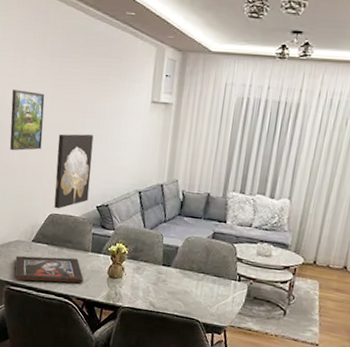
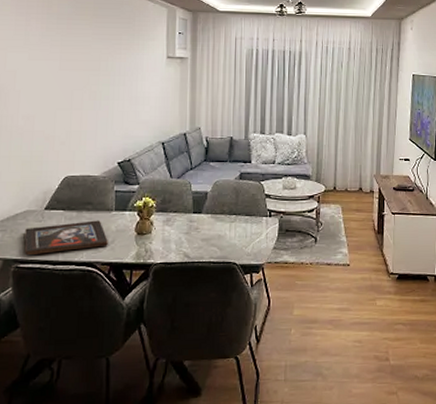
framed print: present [10,89,45,151] -> none [13,52,53,115]
wall art: present [54,133,94,209] -> none [69,92,110,171]

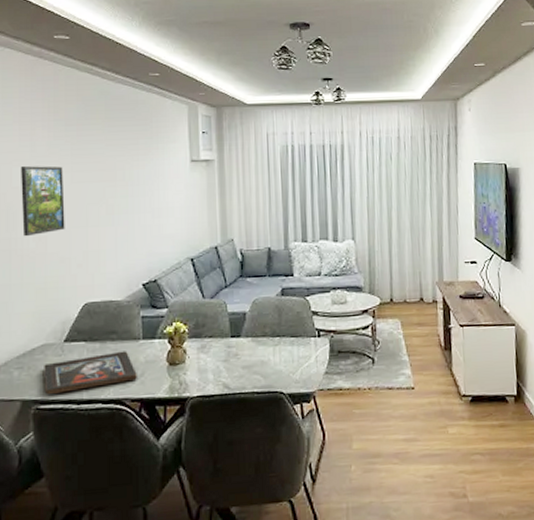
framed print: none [13,52,53,115] -> present [21,165,65,237]

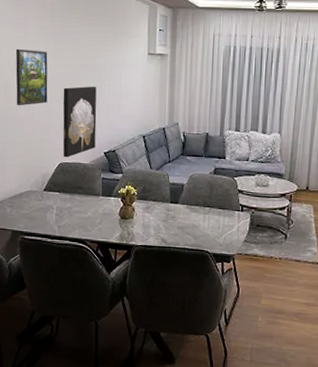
religious icon: present [44,351,137,395] -> none [28,203,96,229]
wall art: none [85,205,131,296] -> present [63,86,97,158]

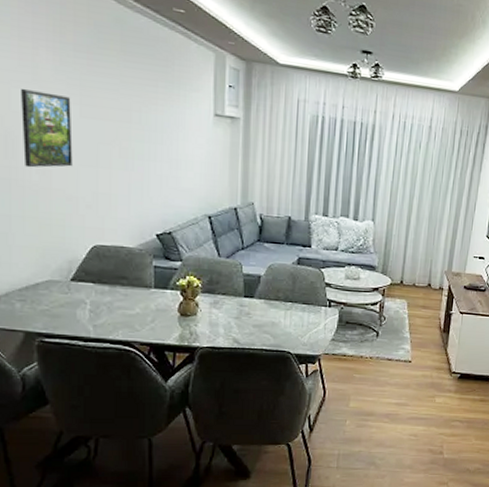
wall art: present [63,86,97,158] -> none [96,147,145,240]

